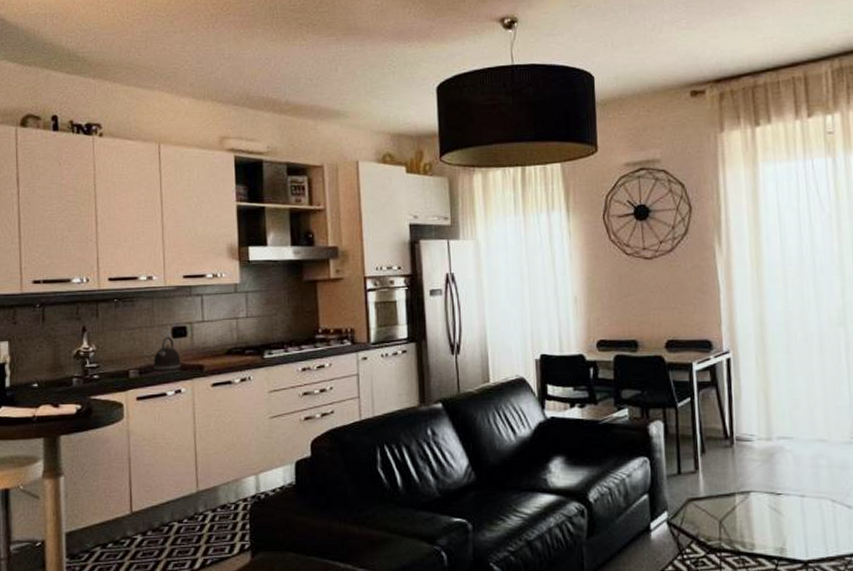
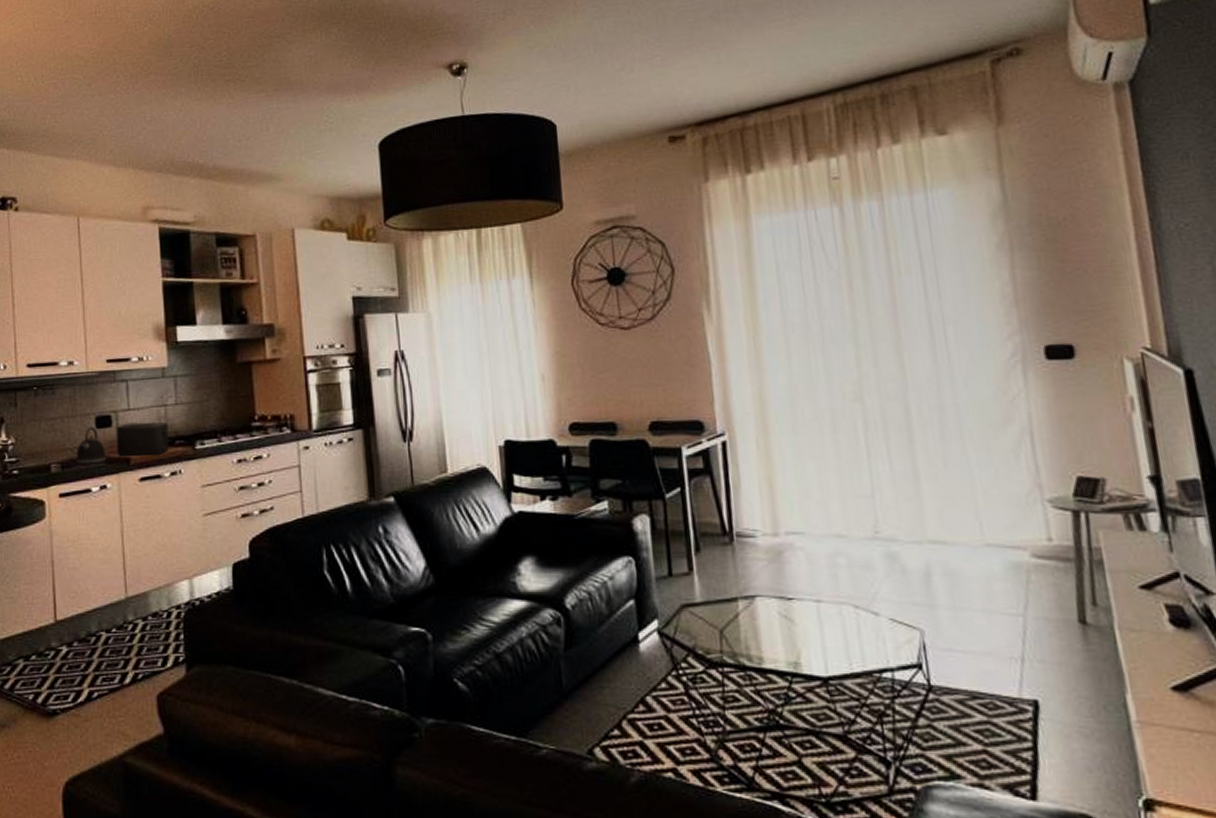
toaster: none [190,333,239,364] -> present [116,422,169,456]

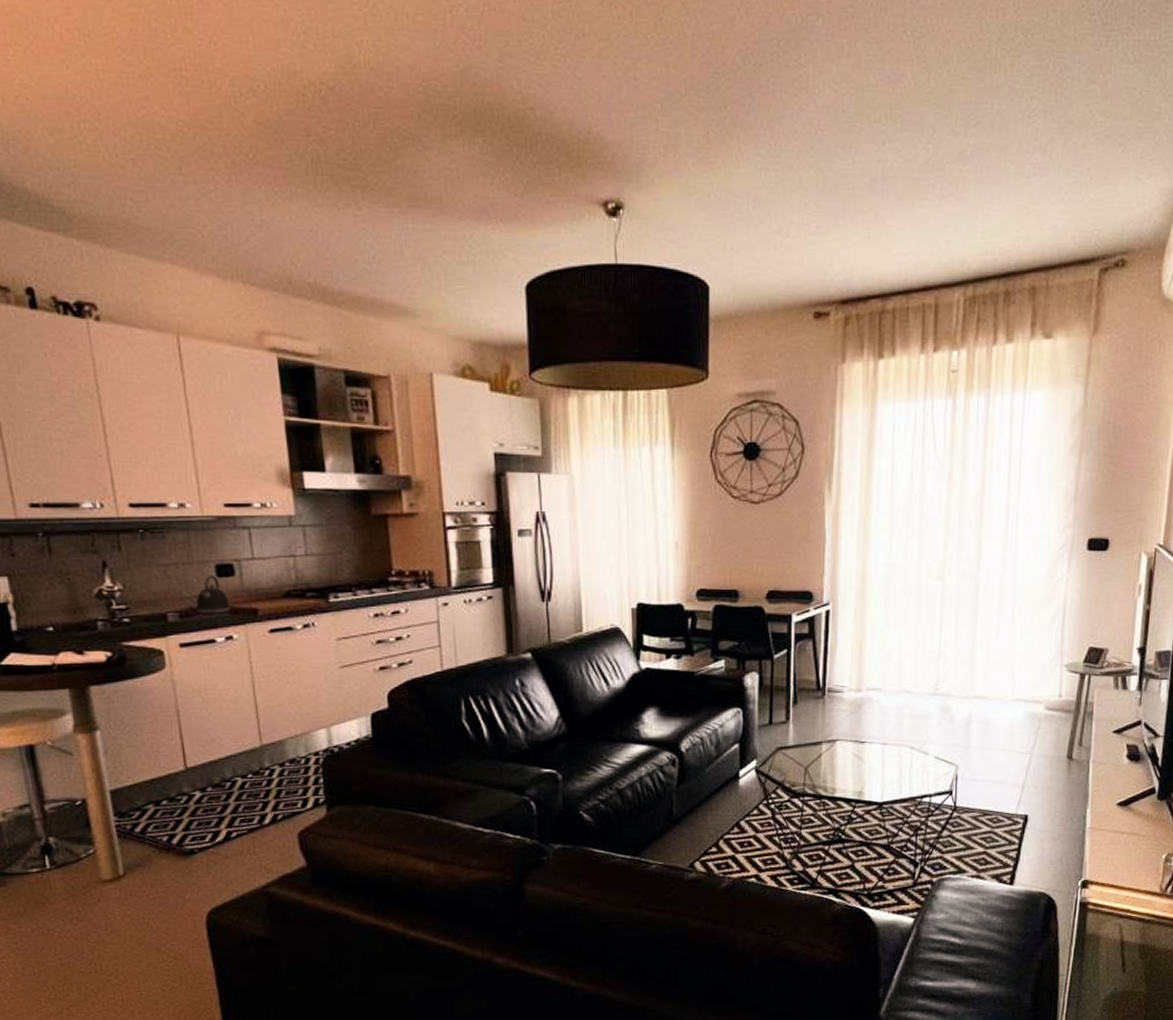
toaster: present [116,422,169,456] -> none [239,572,300,608]

